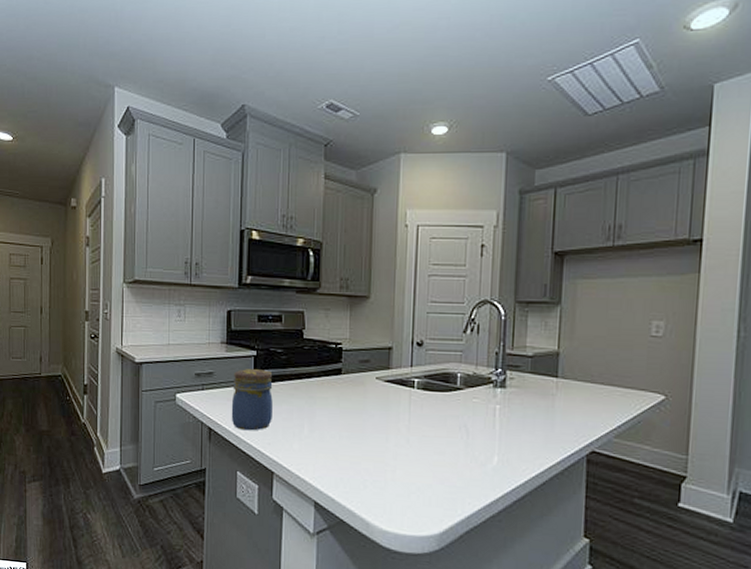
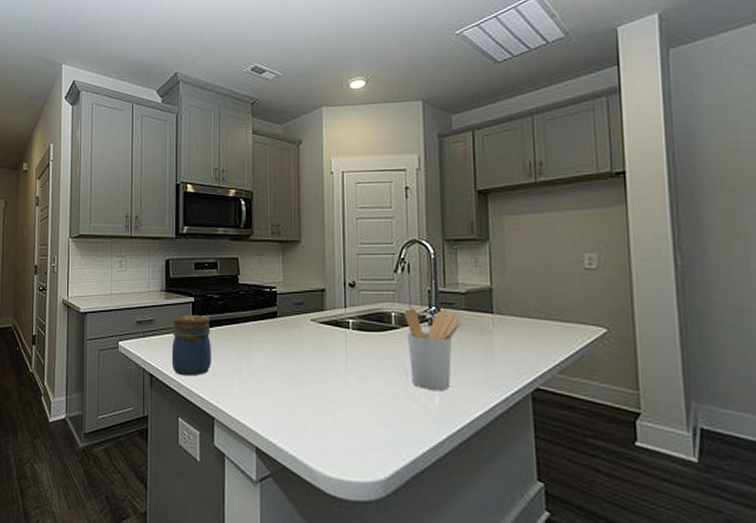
utensil holder: none [469,370,527,451] -> present [403,308,462,390]

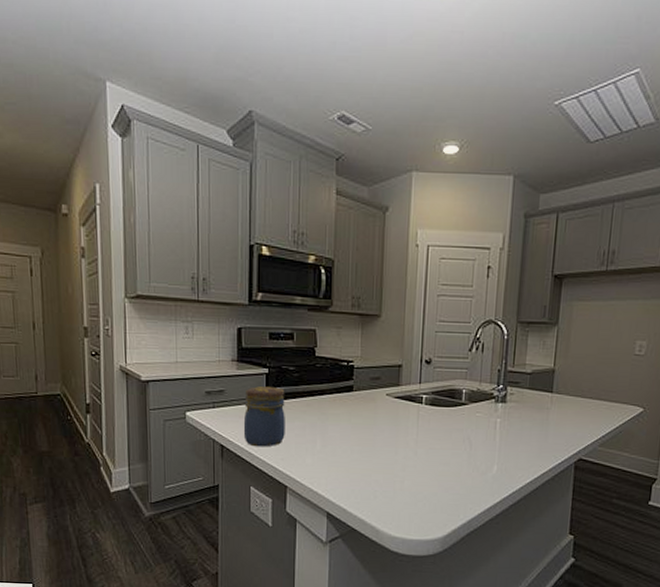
utensil holder: present [403,308,462,390] -> none [473,386,525,460]

